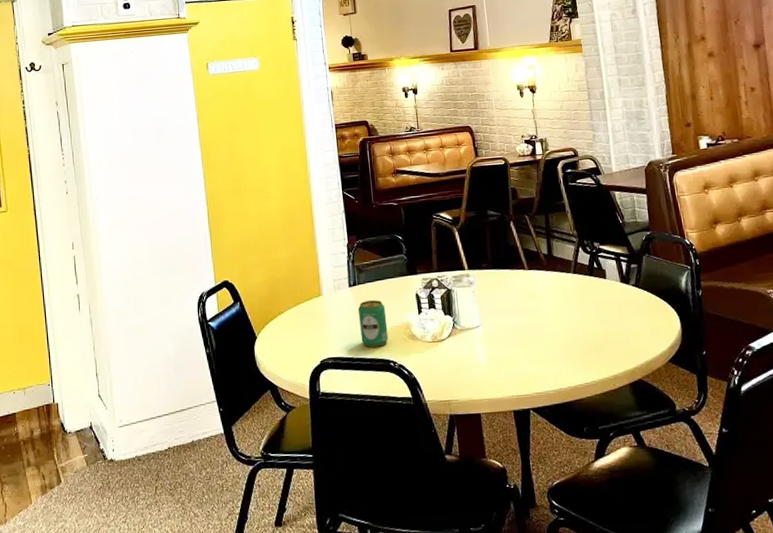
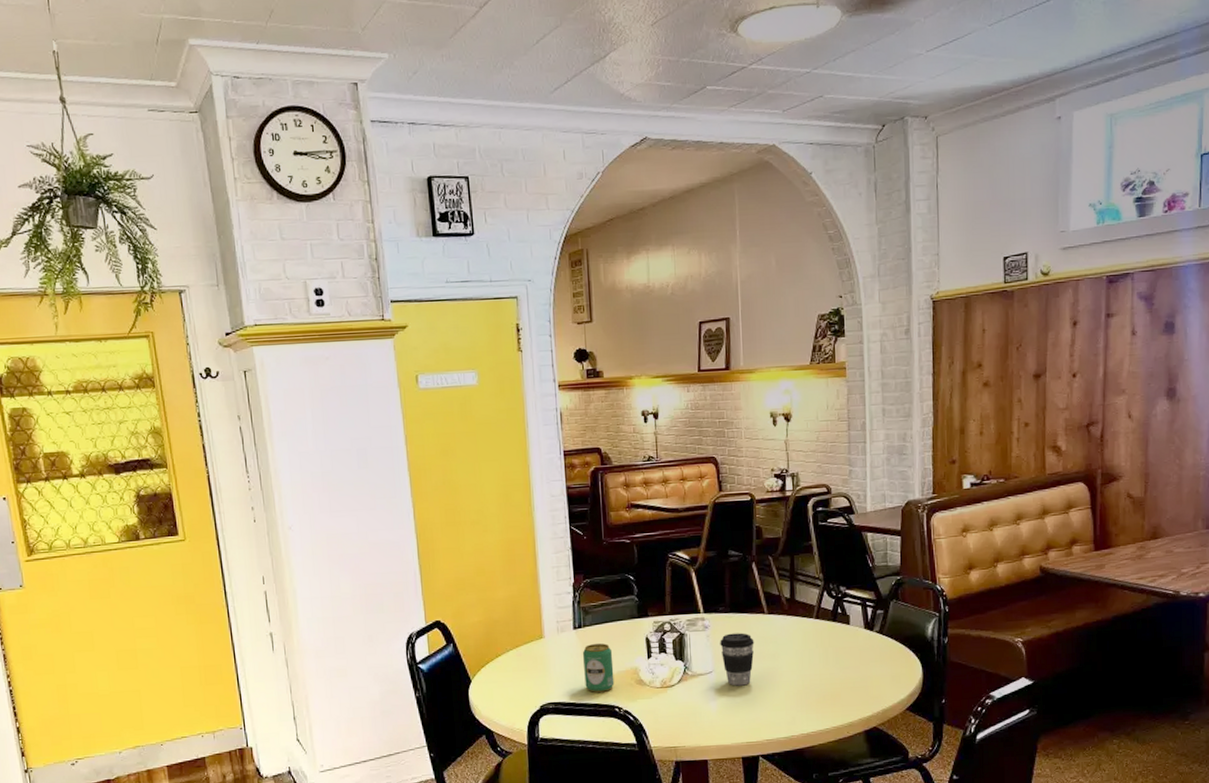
coffee cup: none [485,288,518,340] -> present [720,633,754,686]

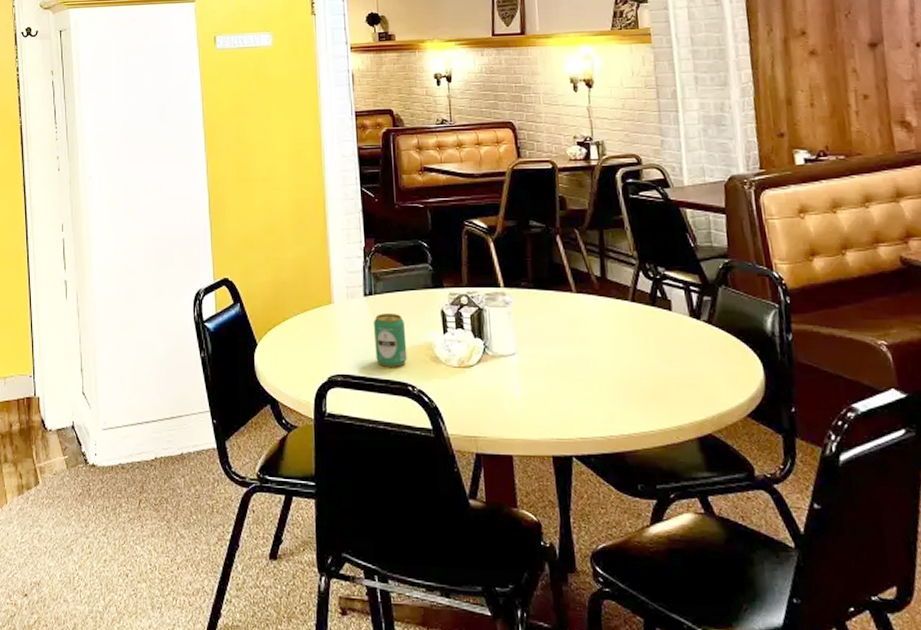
coffee cup: present [720,633,754,686] -> none [523,312,562,372]

